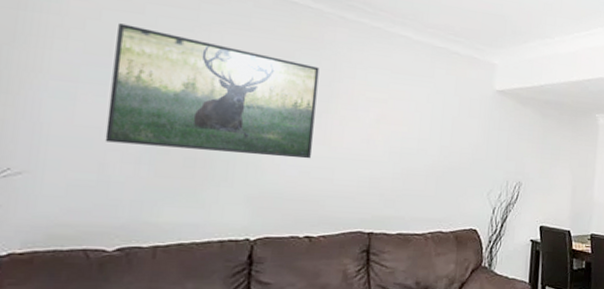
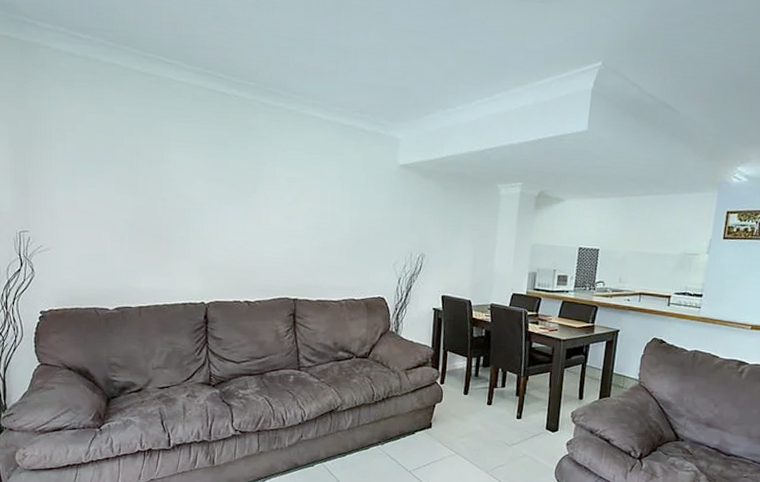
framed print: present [105,23,320,159] -> none [97,124,247,235]

